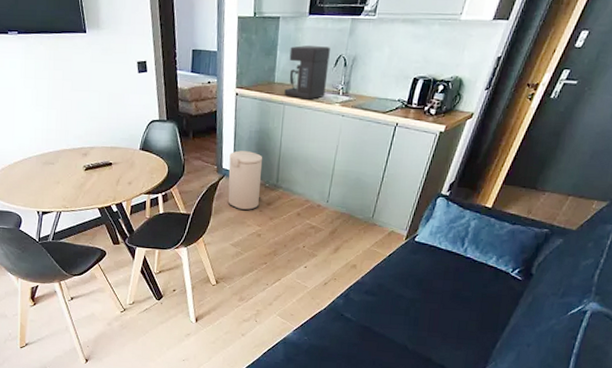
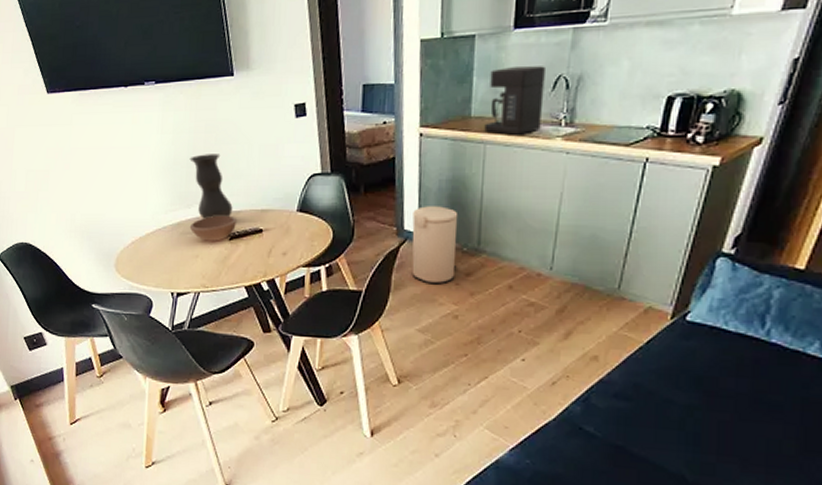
vase: none [50,98,87,153] -> present [189,154,233,219]
bowl: none [51,150,90,171] -> present [189,215,236,241]

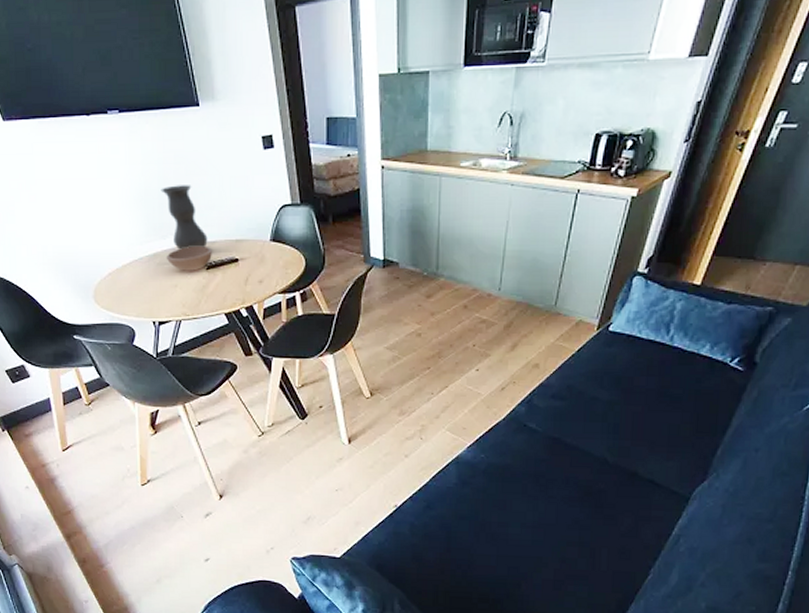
pedal bin: present [411,206,459,285] -> none [378,235,419,306]
coffee maker: present [484,65,545,135] -> none [439,102,492,168]

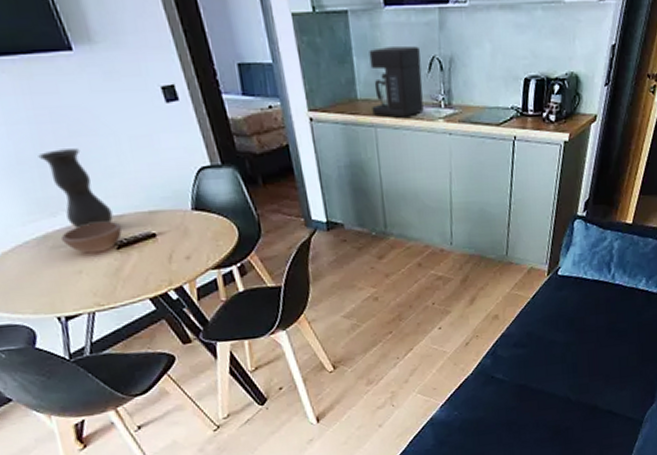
coffee maker: none [439,102,492,168] -> present [369,45,424,118]

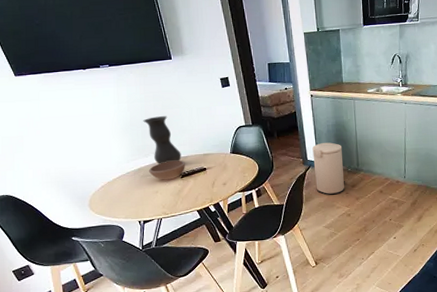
pedal bin: none [317,193,370,272] -> present [312,142,346,195]
coffee maker: present [369,45,424,118] -> none [352,49,388,94]

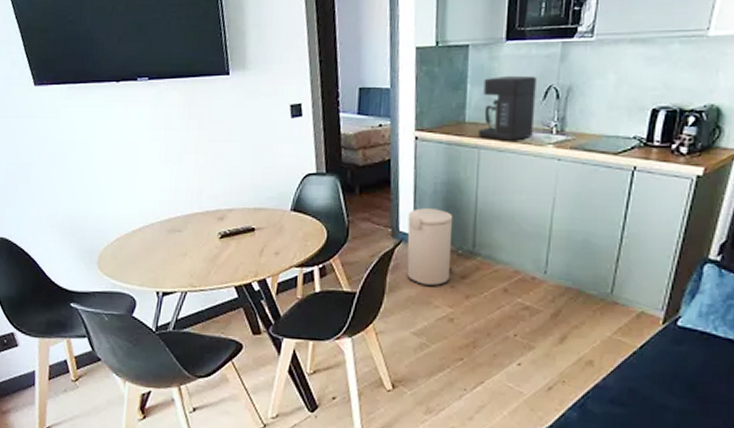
vase: present [143,116,181,164] -> none [181,151,225,217]
bowl: present [148,160,185,180] -> none [178,213,228,240]
coffee maker: none [352,49,388,94] -> present [478,75,536,141]

